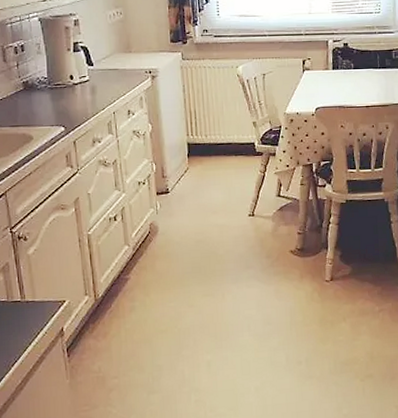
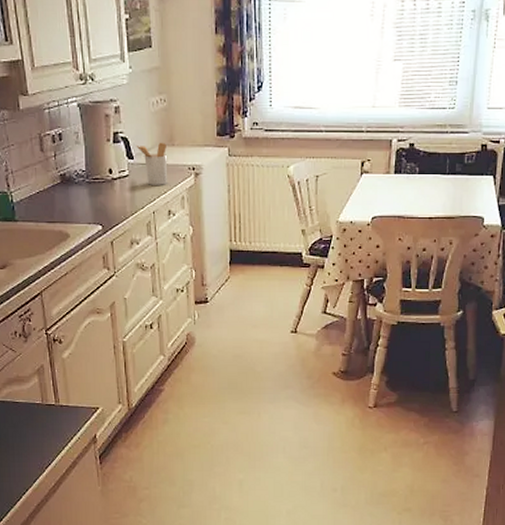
utensil holder: none [95,49,126,88] -> present [136,142,167,185]

